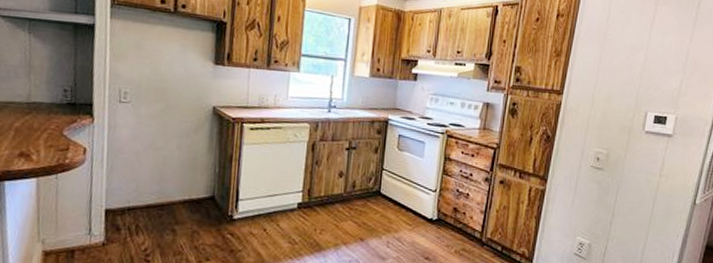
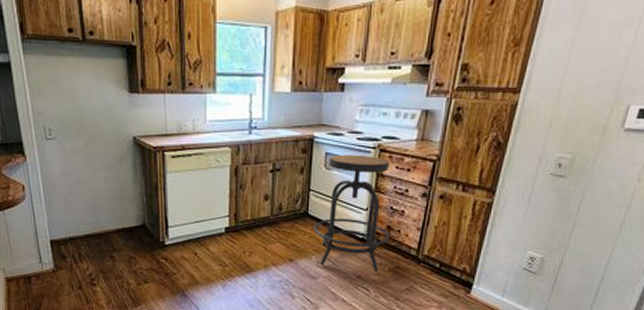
bar stool: none [385,137,456,254] -> present [314,154,390,273]

